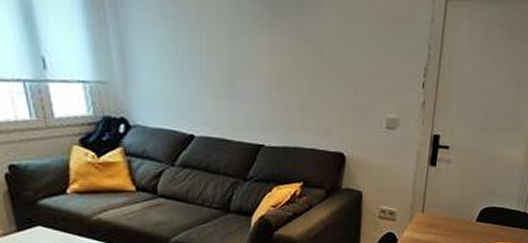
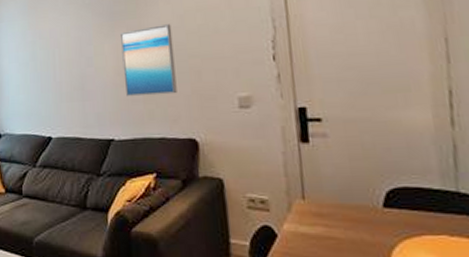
wall art: none [280,28,336,107] -> present [121,24,177,97]

